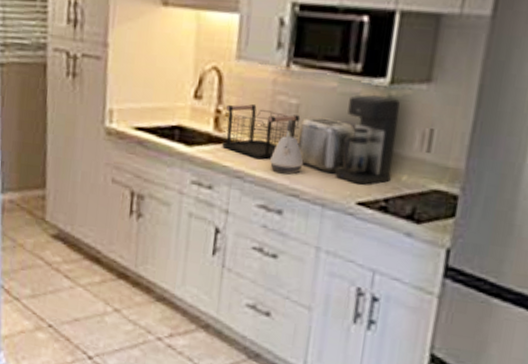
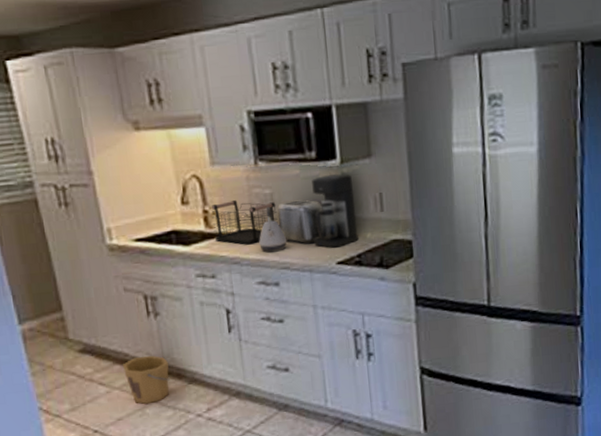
bucket: none [91,257,141,312] -> present [122,355,170,405]

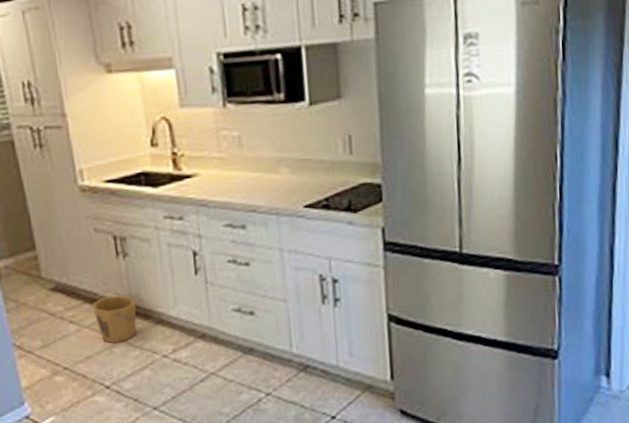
dish rack: present [211,199,278,245] -> none [180,141,246,187]
kettle: present [258,206,287,253] -> none [225,148,255,195]
toaster: present [277,200,322,244] -> none [244,142,290,187]
coffee maker: present [312,174,359,248] -> none [280,116,326,191]

